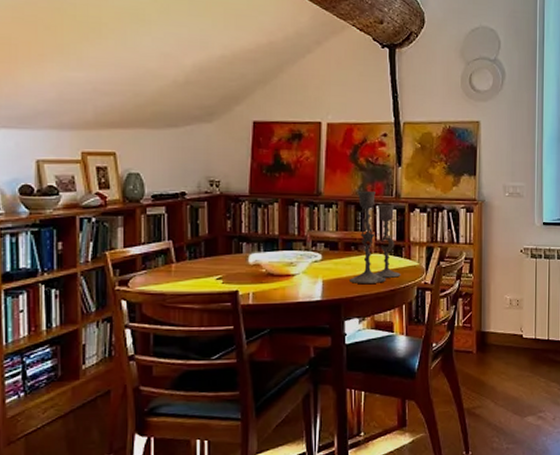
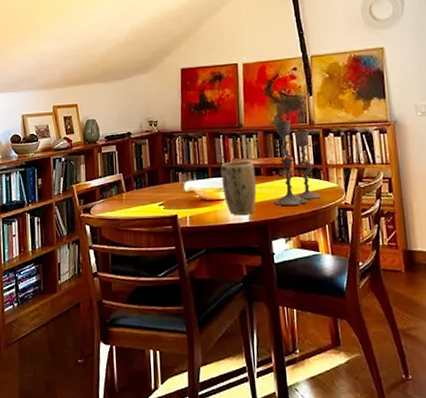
plant pot: none [294,233,332,292] -> present [221,160,257,215]

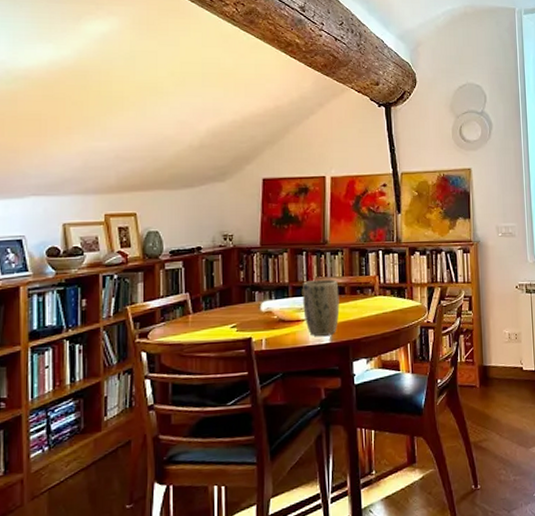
candlestick: present [273,119,322,206] -> none [356,237,405,326]

